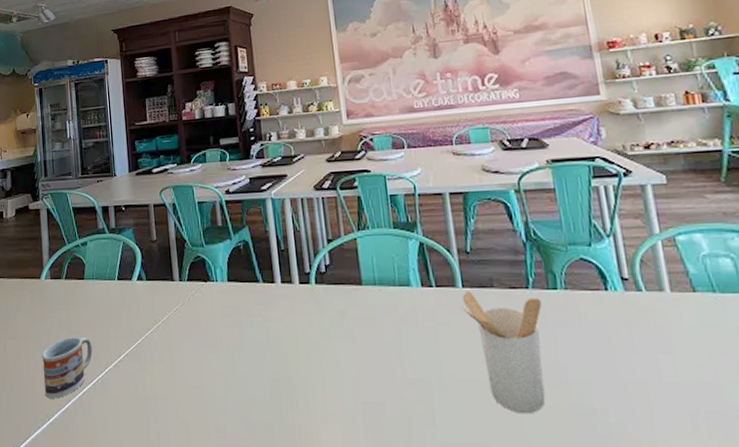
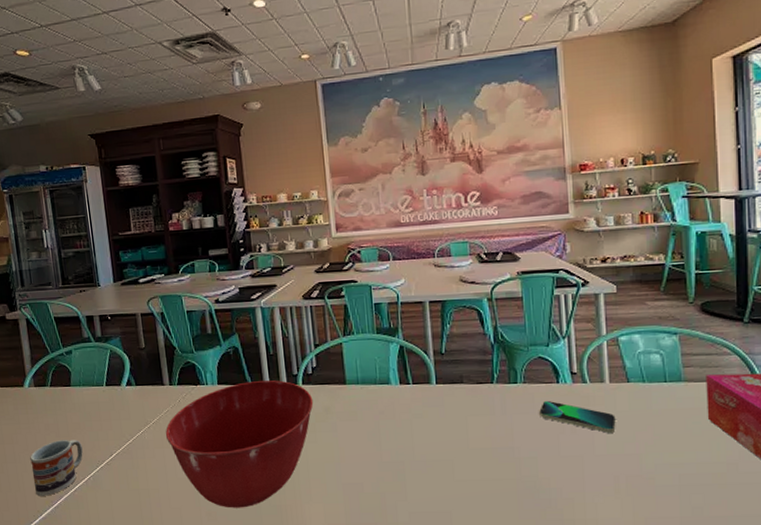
mixing bowl: none [174,277,328,425] -> present [165,380,314,508]
utensil holder: present [460,291,545,414] -> none [433,387,503,486]
smartphone: none [587,311,685,355] -> present [539,400,616,433]

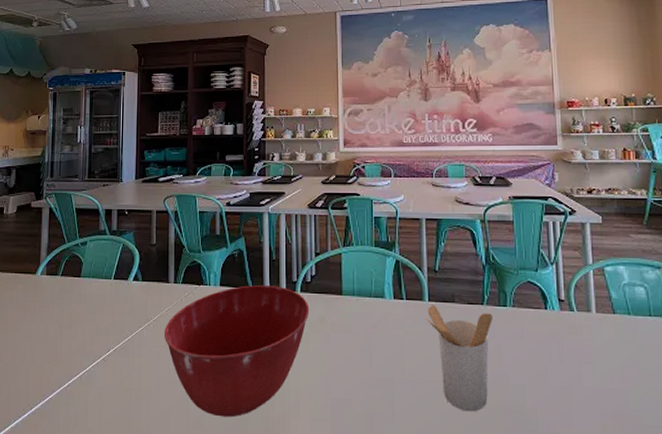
cup: present [30,440,83,496] -> none [29,331,82,389]
utensil holder: none [433,387,503,486] -> present [425,305,493,412]
smartphone: present [539,400,616,433] -> none [528,326,603,365]

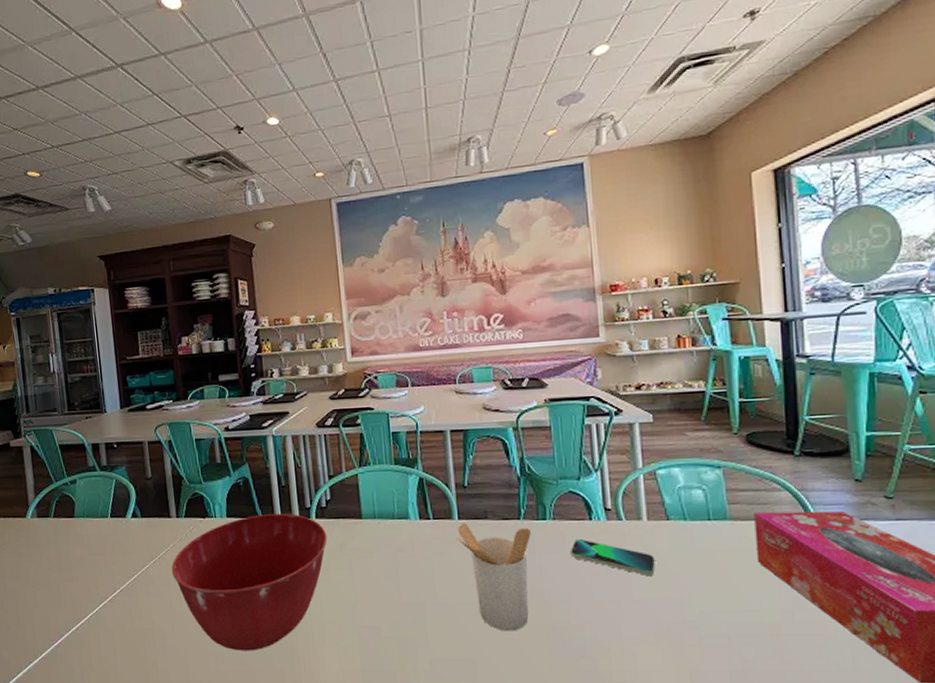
smartphone: none [528,326,603,365] -> present [571,538,655,575]

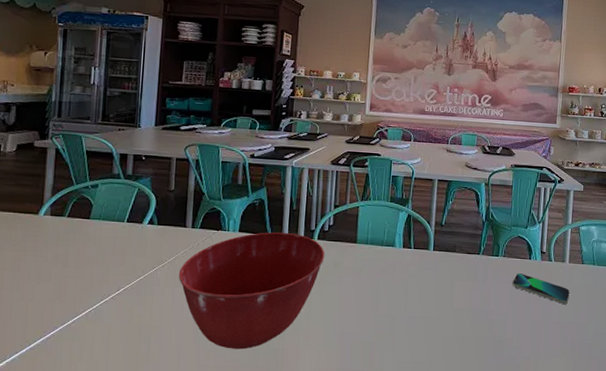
utensil holder: present [455,523,531,631] -> none [428,254,486,342]

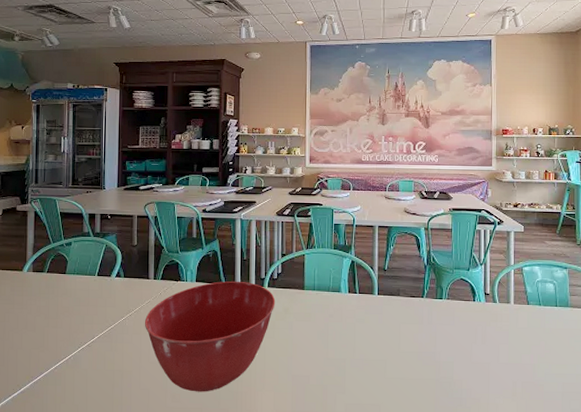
smartphone: present [512,272,570,304] -> none [458,314,517,345]

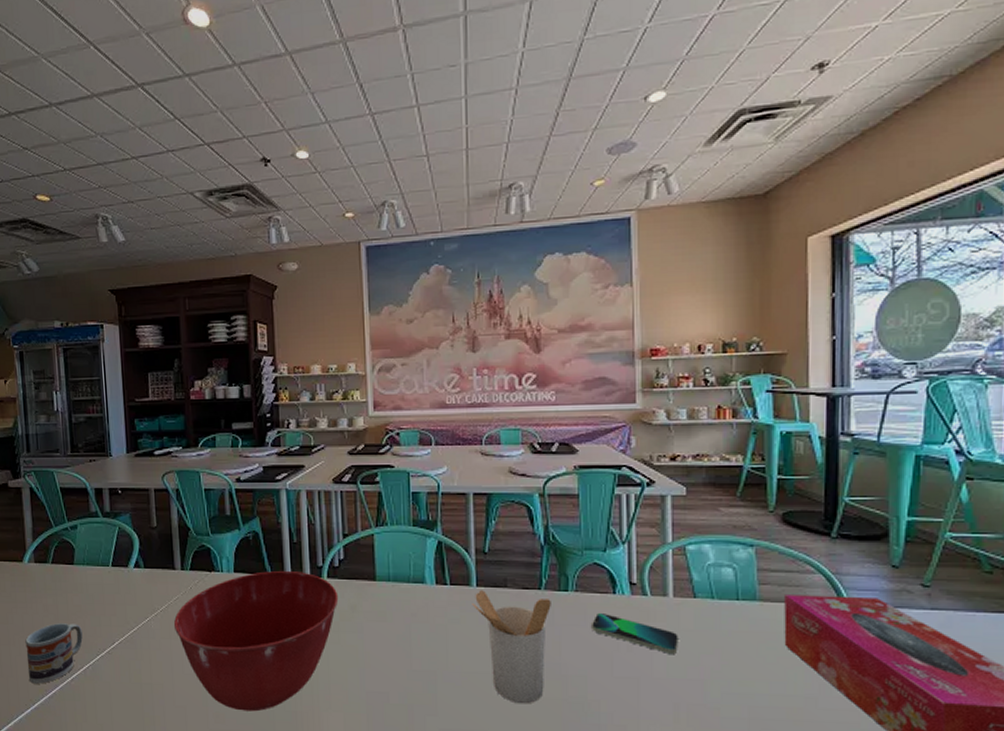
cup: none [18,321,68,372] -> present [25,623,83,684]
utensil holder: none [374,298,430,384] -> present [472,590,551,704]
smartphone: none [458,314,517,345] -> present [592,612,678,654]

